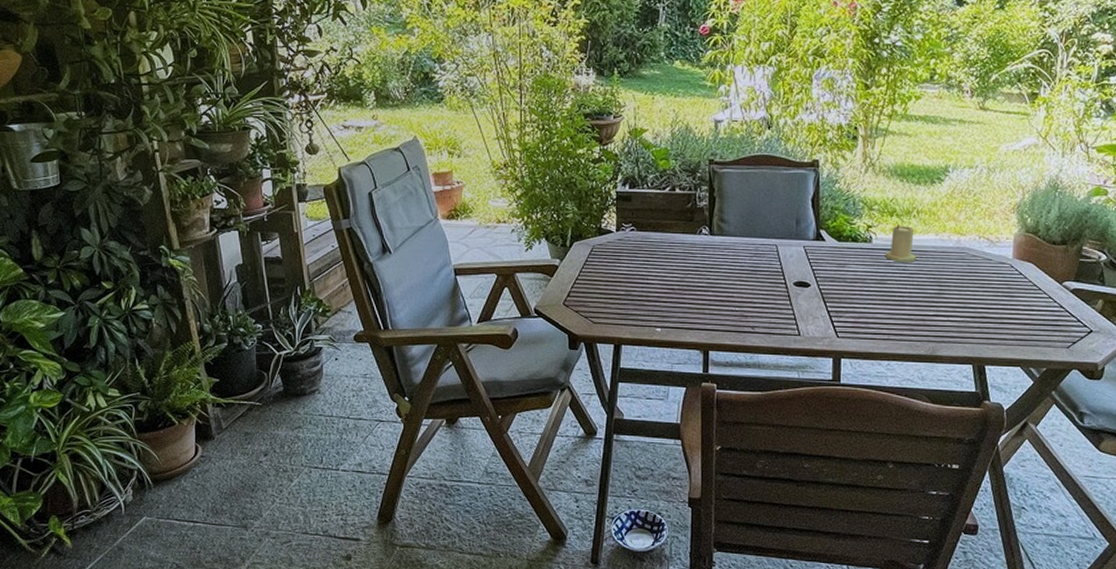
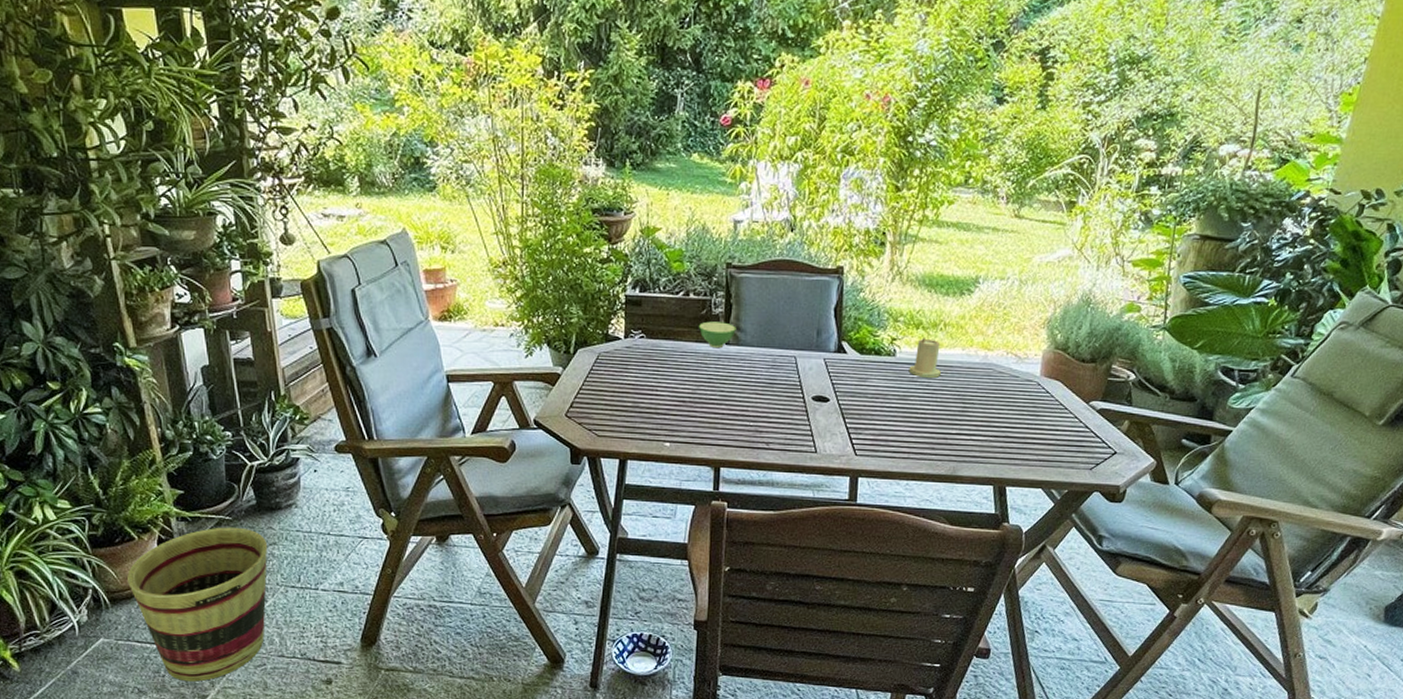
basket: none [168,412,294,558] -> present [127,527,268,682]
bowl: none [685,214,720,239] -> present [699,321,736,349]

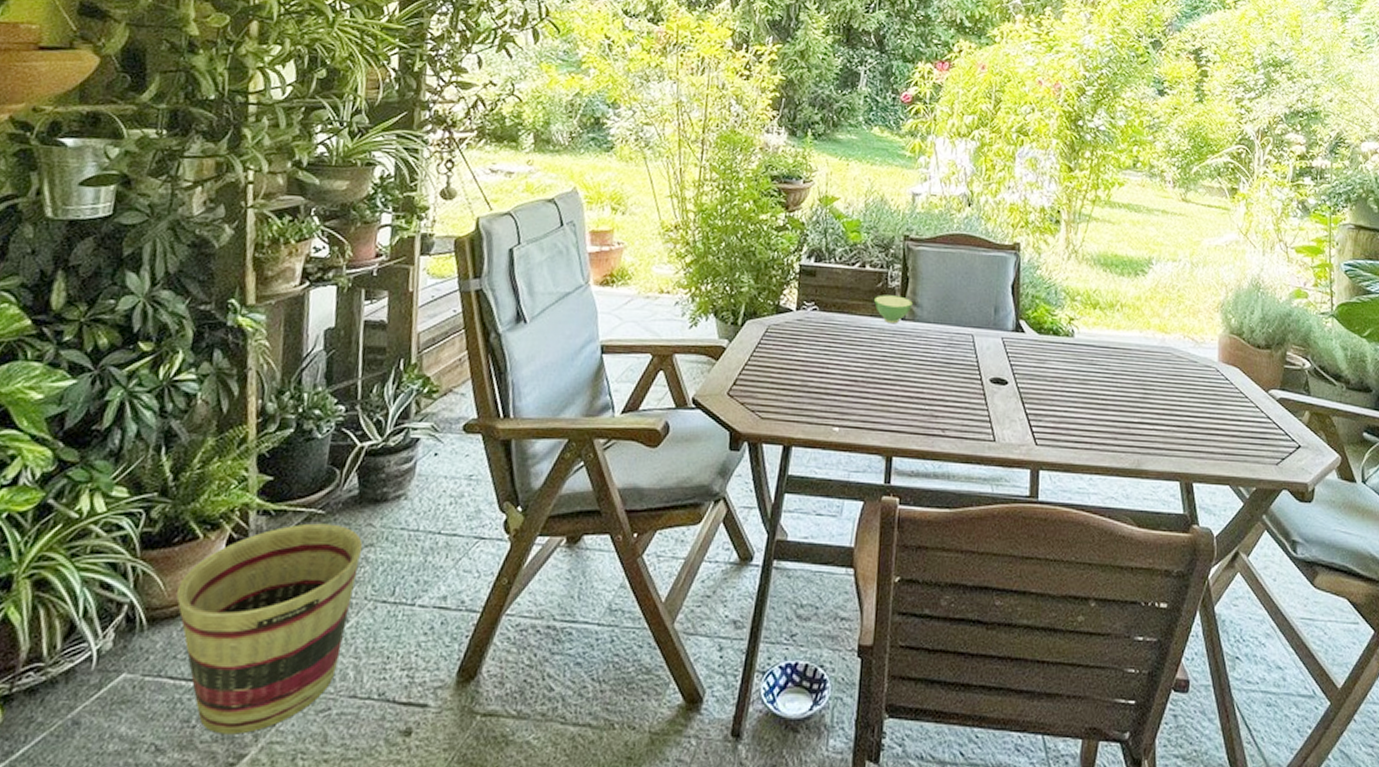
candle: present [908,336,941,379] -> none [1087,317,1120,362]

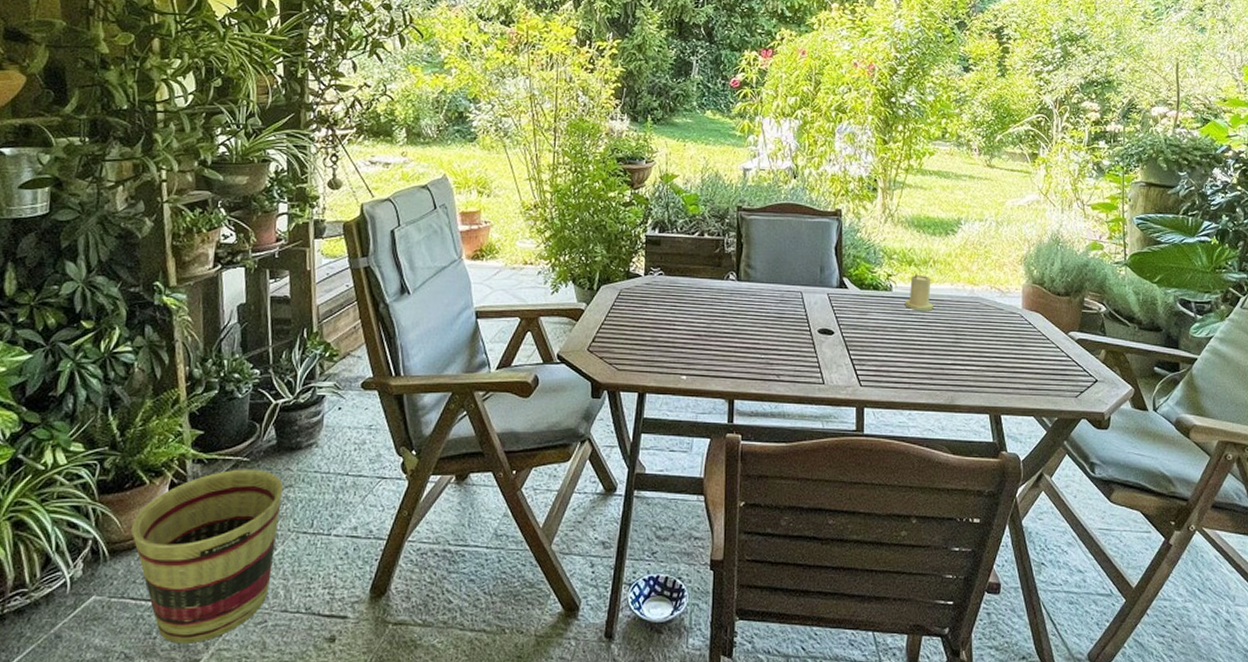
bowl: present [874,295,913,324] -> none [713,259,747,285]
candle: none [1087,317,1120,362] -> present [904,273,933,312]

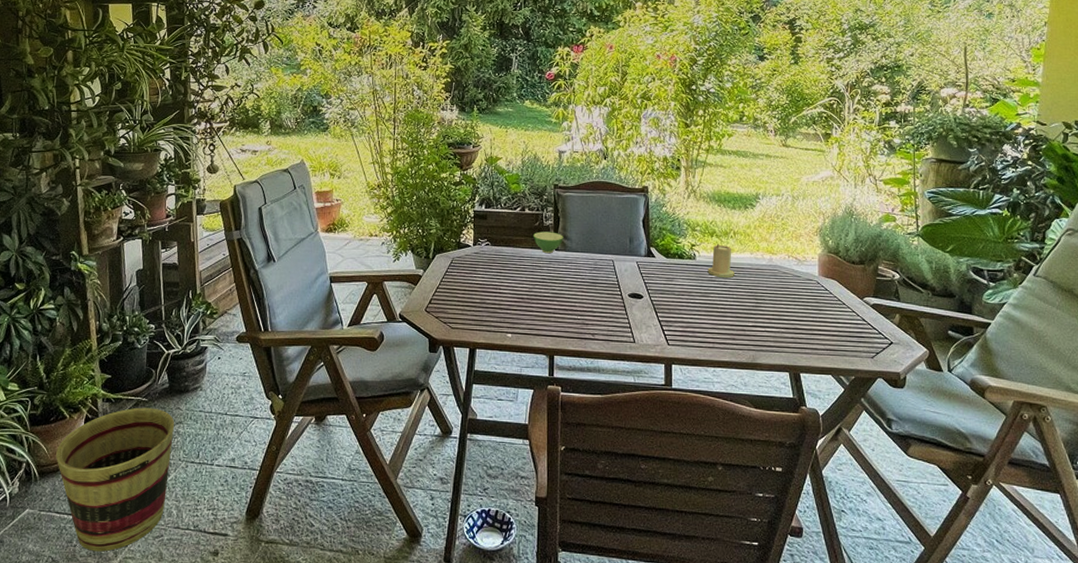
bowl: none [713,259,747,285] -> present [533,231,564,254]

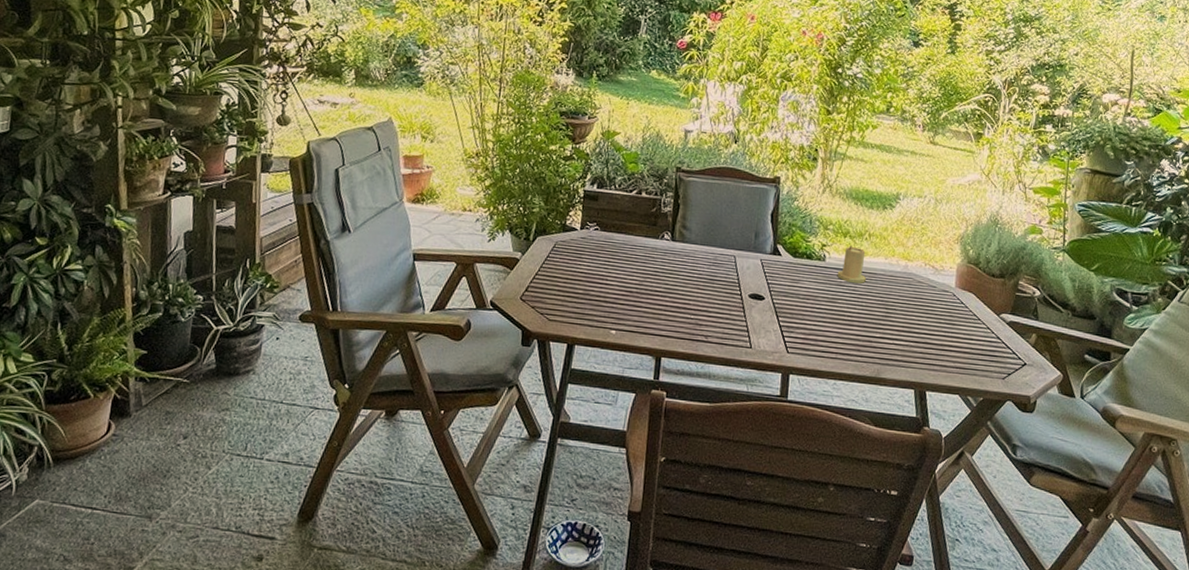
basket: present [56,407,175,552] -> none [75,389,221,552]
bowl: present [533,231,564,254] -> none [649,218,683,245]

